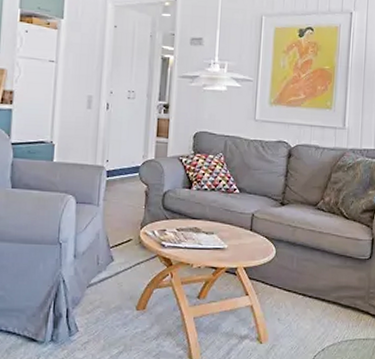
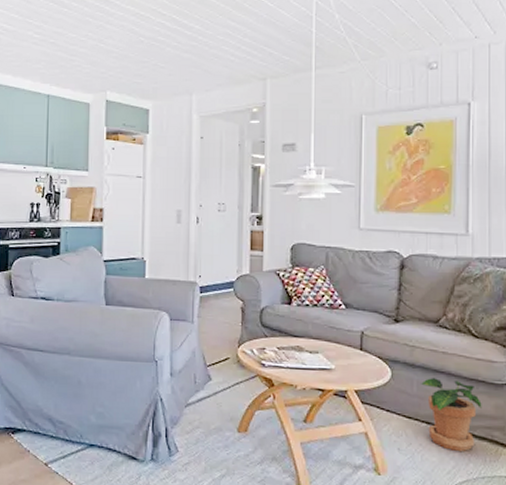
potted plant: none [300,255,348,319] -> present [421,378,482,451]

